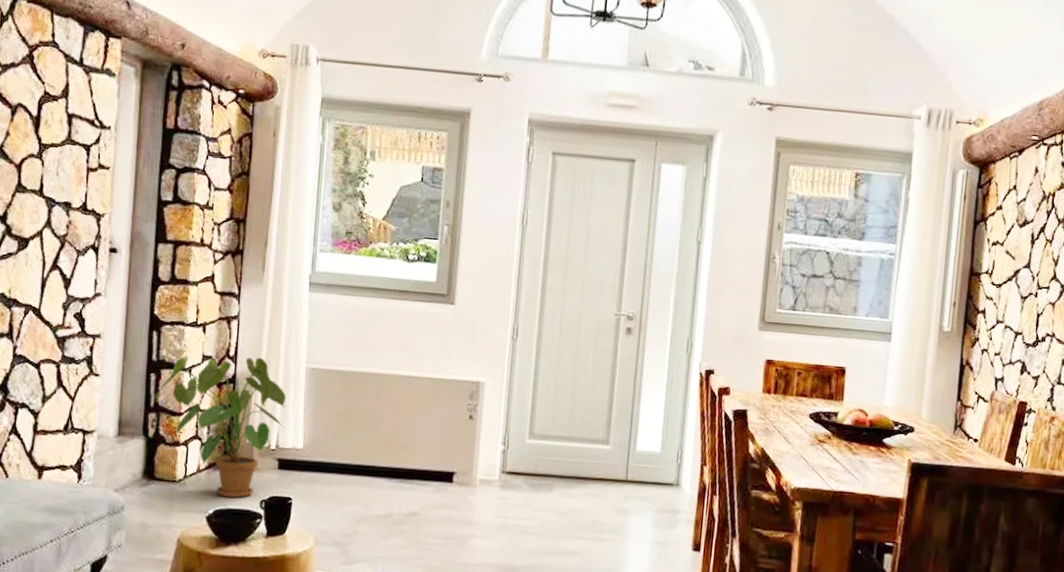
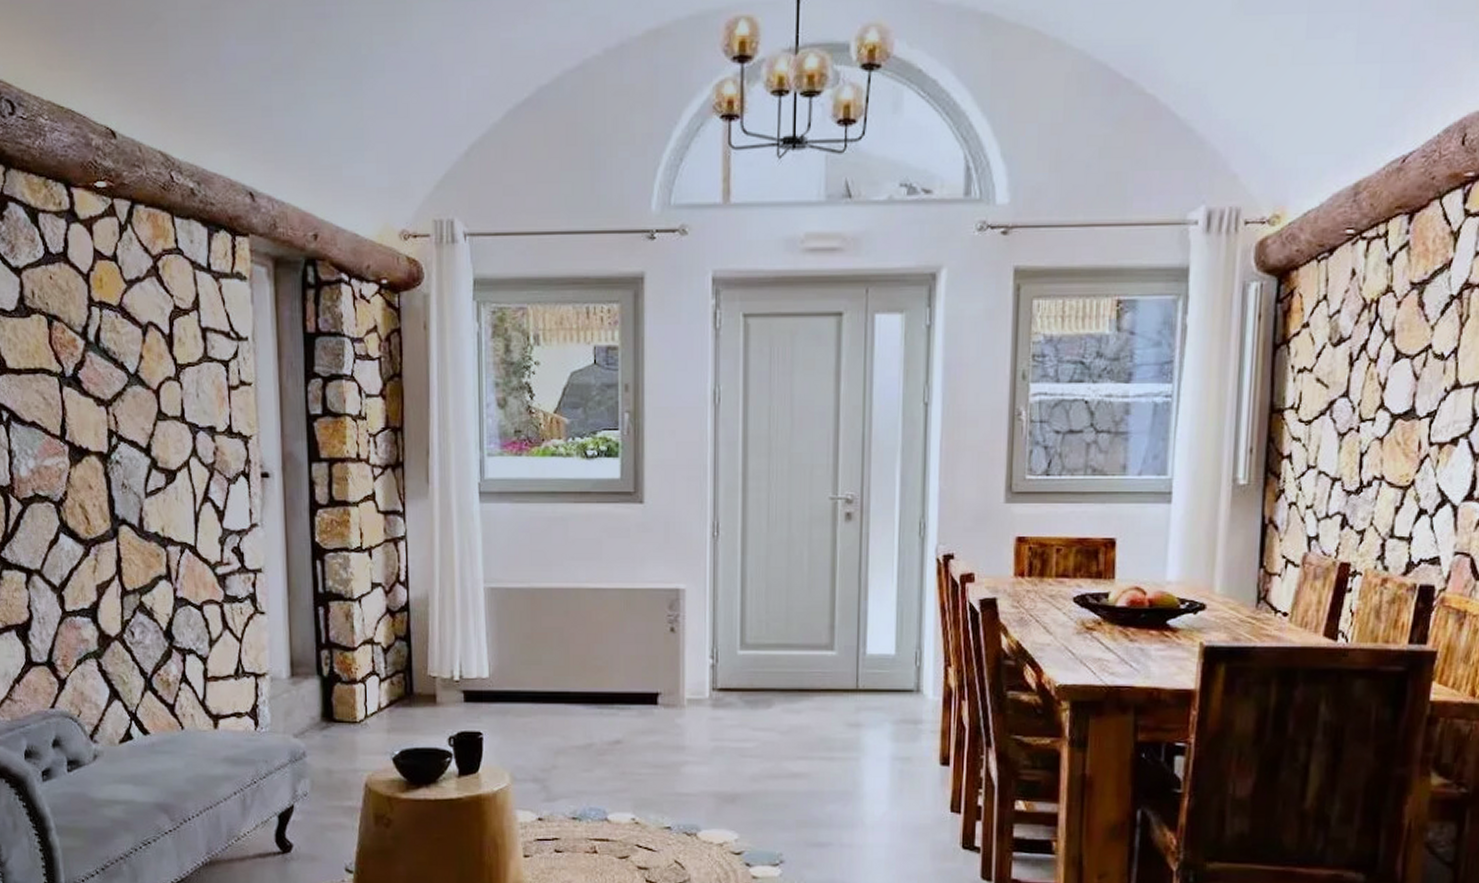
house plant: present [155,355,287,498] -> none [325,580,467,736]

